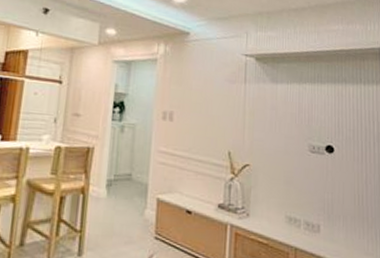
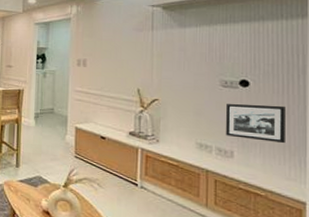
picture frame: none [313,171,364,216] -> present [225,104,285,144]

